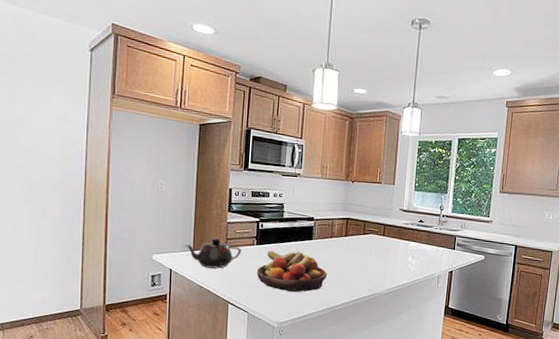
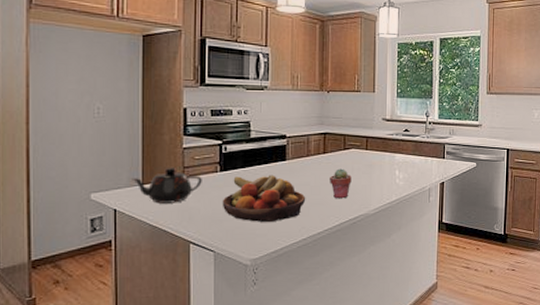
potted succulent: none [349,251,369,278] -> present [330,168,352,199]

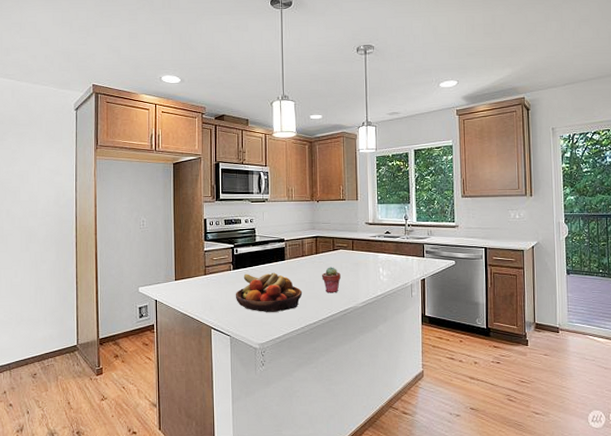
teapot: present [131,167,202,204] -> none [167,266,219,296]

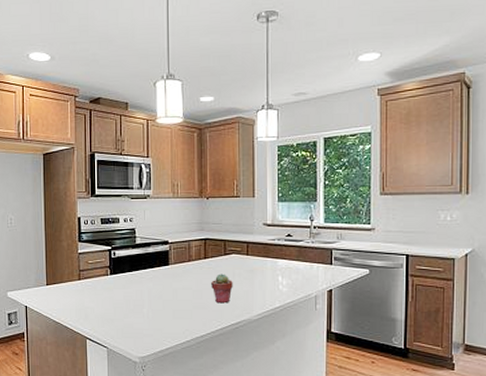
fruit bowl: present [235,272,303,312] -> none [112,278,189,323]

